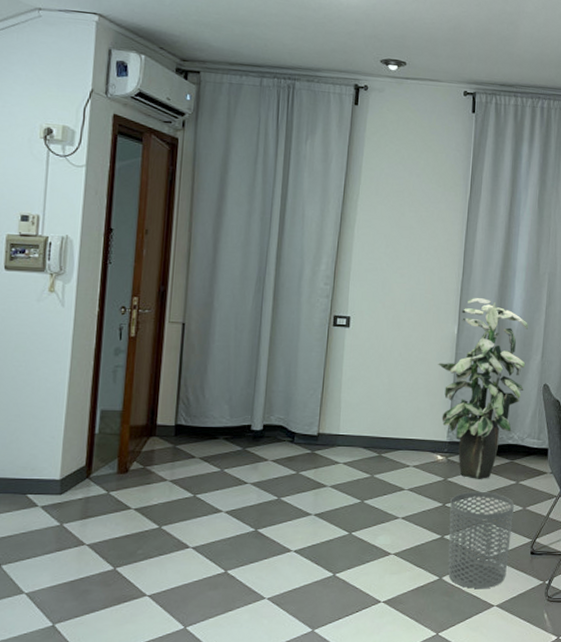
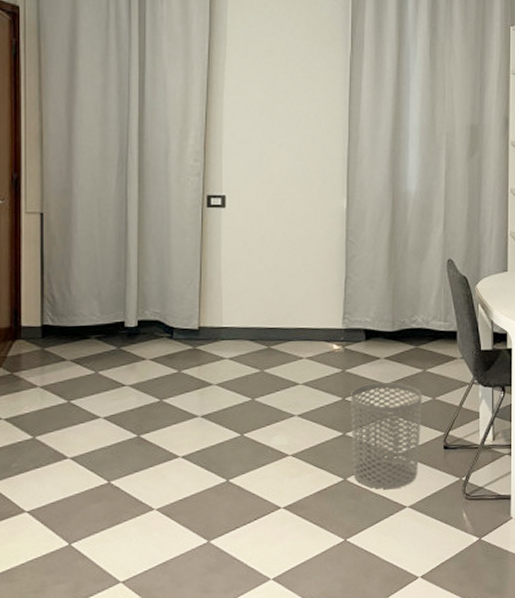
indoor plant: present [438,298,528,479] -> none [327,166,426,369]

